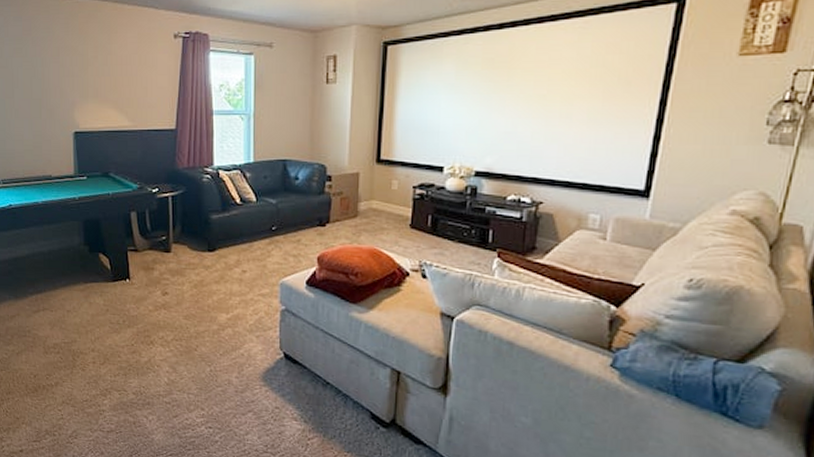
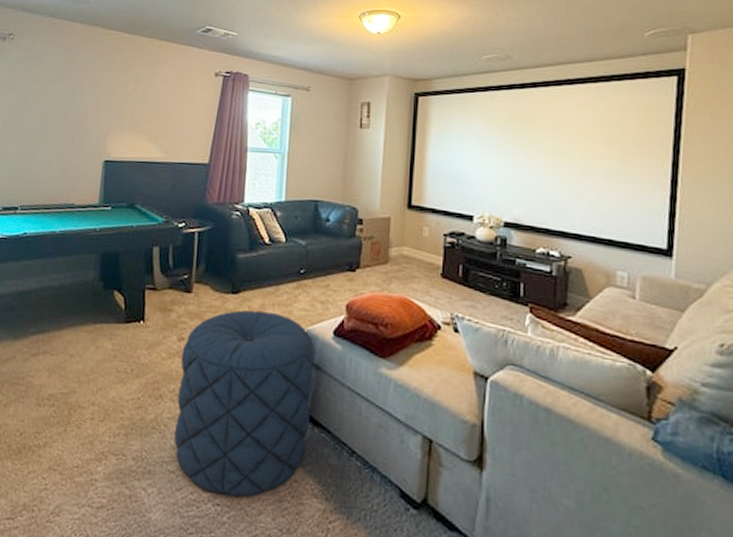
pouf: none [166,265,289,421] -> present [174,310,314,497]

